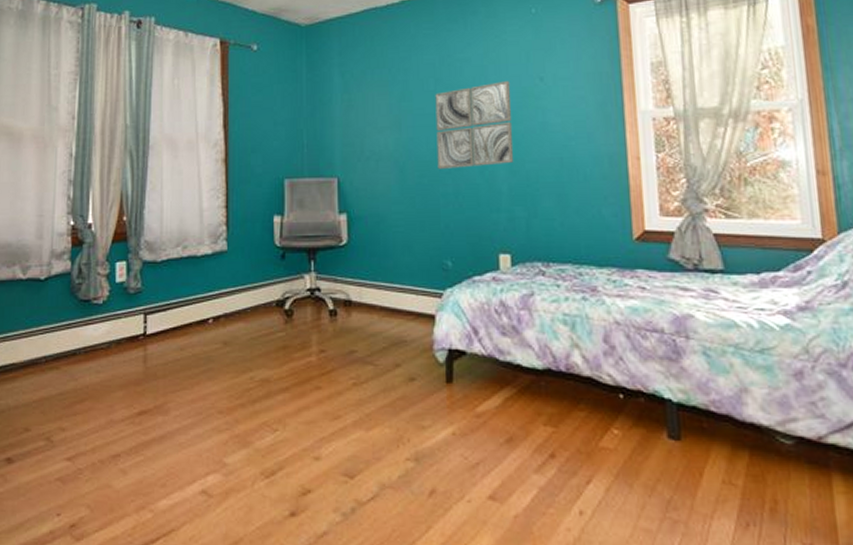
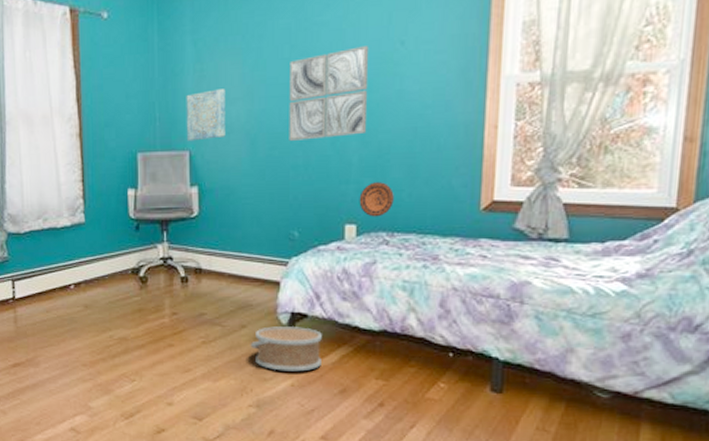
wall art: none [334,118,374,168] -> present [186,89,226,142]
basket: none [405,365,484,418] -> present [250,326,322,372]
decorative plate: none [511,211,546,247] -> present [359,182,394,217]

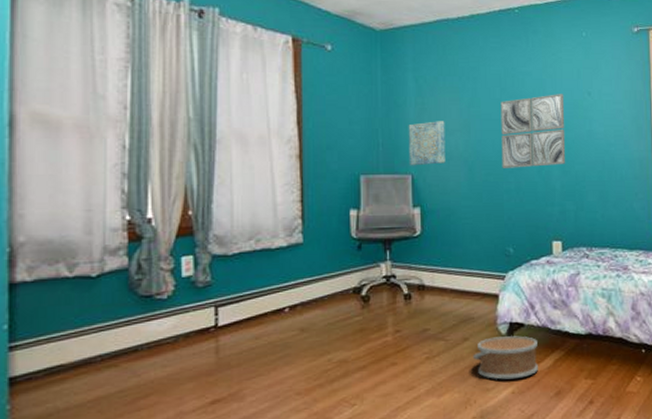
decorative plate: present [359,182,394,217] -> none [563,205,590,235]

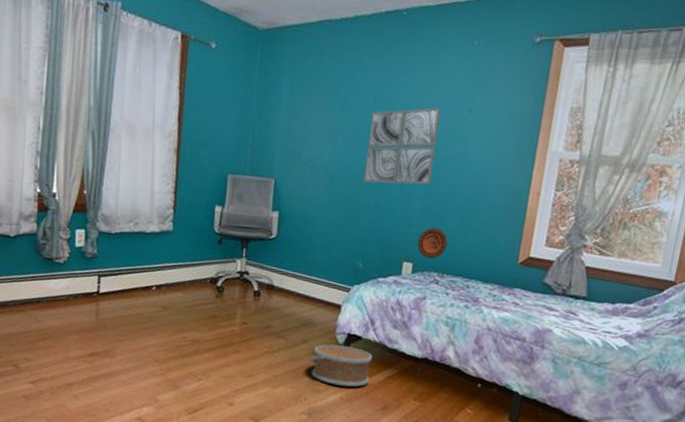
wall art: present [408,121,446,166] -> none [273,127,314,171]
decorative plate: none [563,205,590,235] -> present [417,228,448,259]

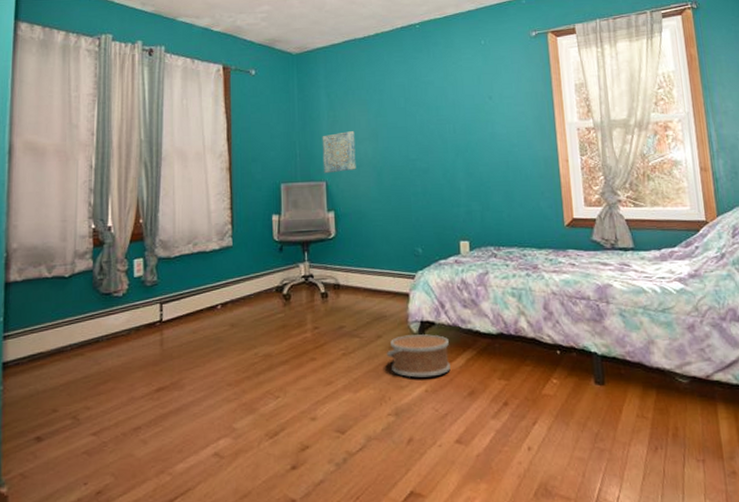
wall art: none [273,127,314,171] -> present [322,131,356,174]
wall art: present [363,108,442,185] -> none [405,100,470,172]
decorative plate: present [417,228,448,259] -> none [469,205,497,234]

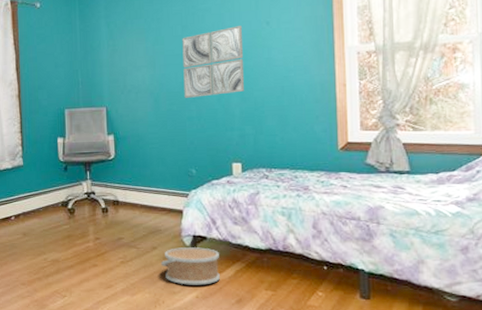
wall art: present [322,131,356,174] -> none [102,59,134,100]
wall art: none [405,100,470,172] -> present [182,26,245,98]

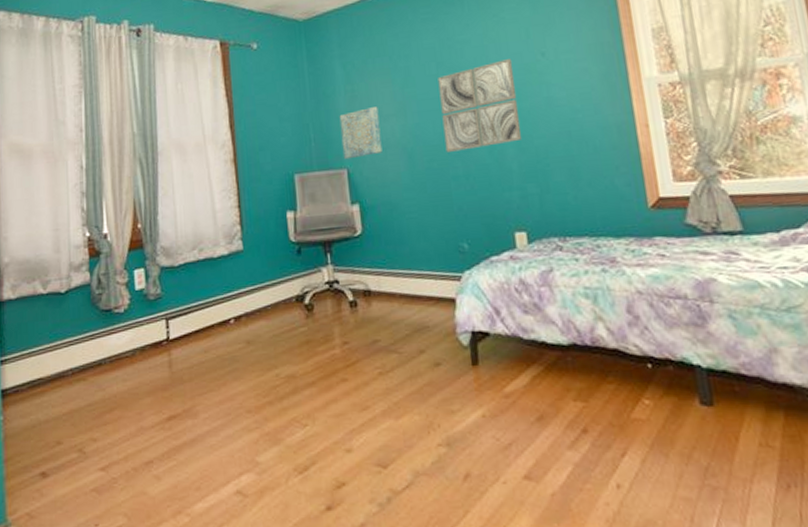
wall art: none [102,59,134,100] -> present [339,107,383,160]
basket: present [160,247,220,285] -> none [431,347,512,400]

